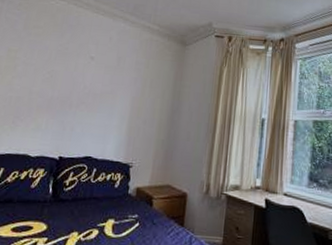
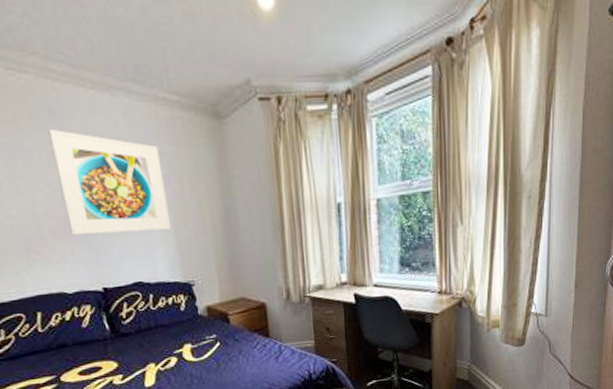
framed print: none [51,36,135,118] -> present [48,130,171,236]

